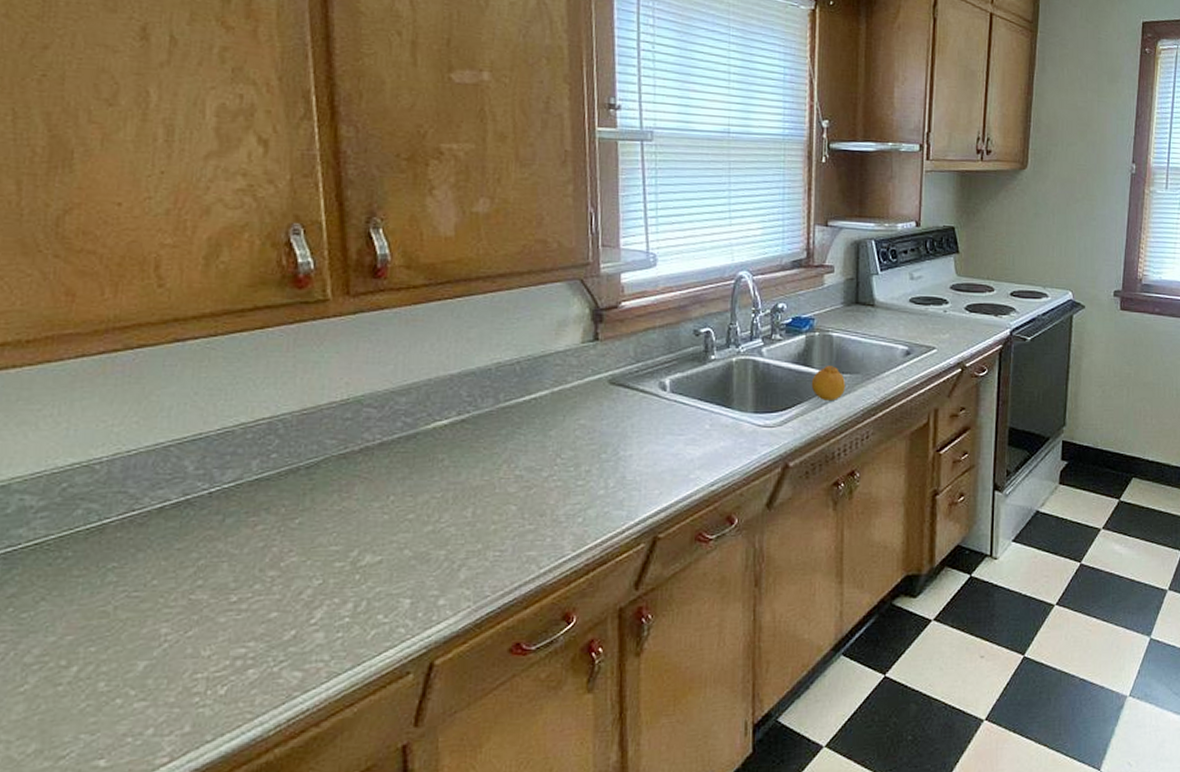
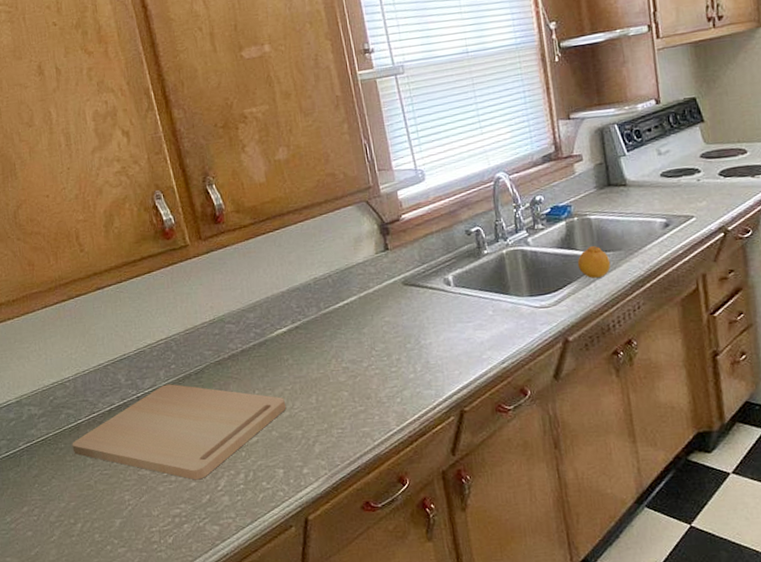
cutting board: none [86,478,430,610] -> present [72,384,287,480]

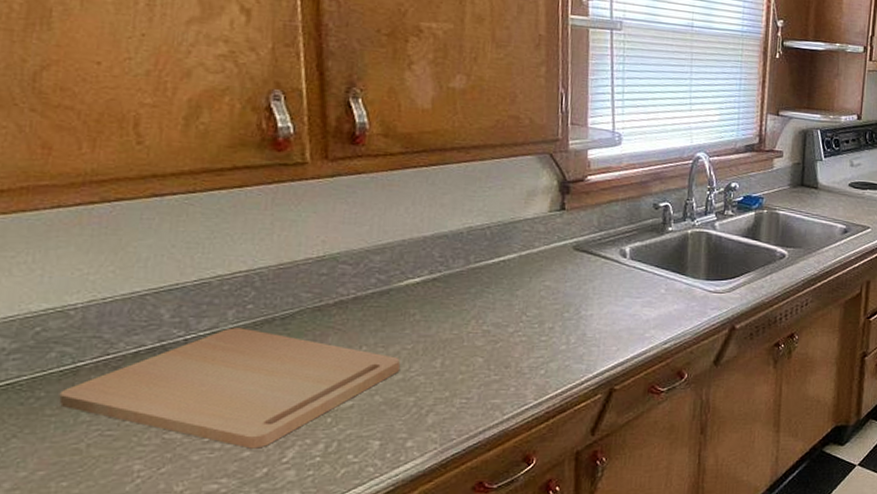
fruit: present [577,246,611,278] -> none [758,240,790,271]

